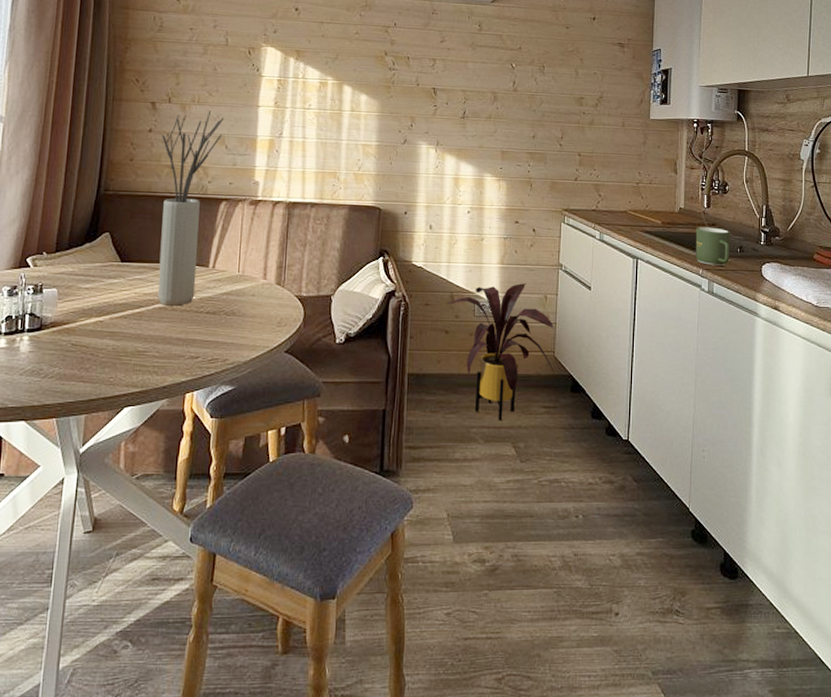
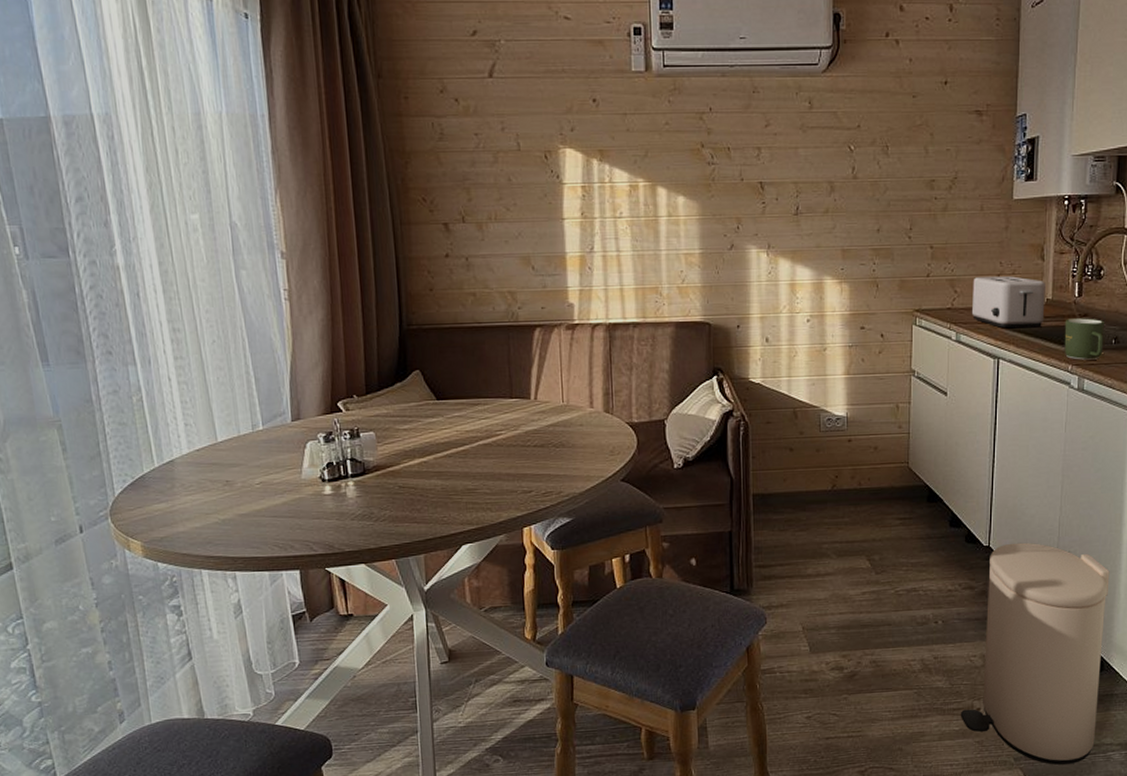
vase: present [157,110,224,306] -> none [461,227,527,442]
house plant: present [446,283,554,421] -> none [789,393,909,535]
pedal bin: none [598,438,741,682] -> present [960,542,1110,765]
toaster: none [614,184,678,233] -> present [972,276,1045,329]

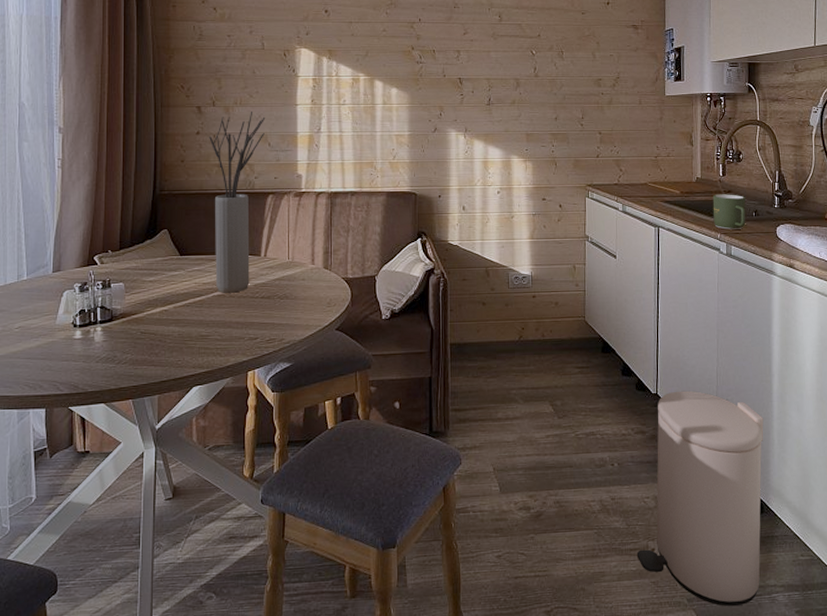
vase: none [461,227,527,442] -> present [209,111,266,293]
toaster: present [972,276,1045,329] -> none [635,158,696,202]

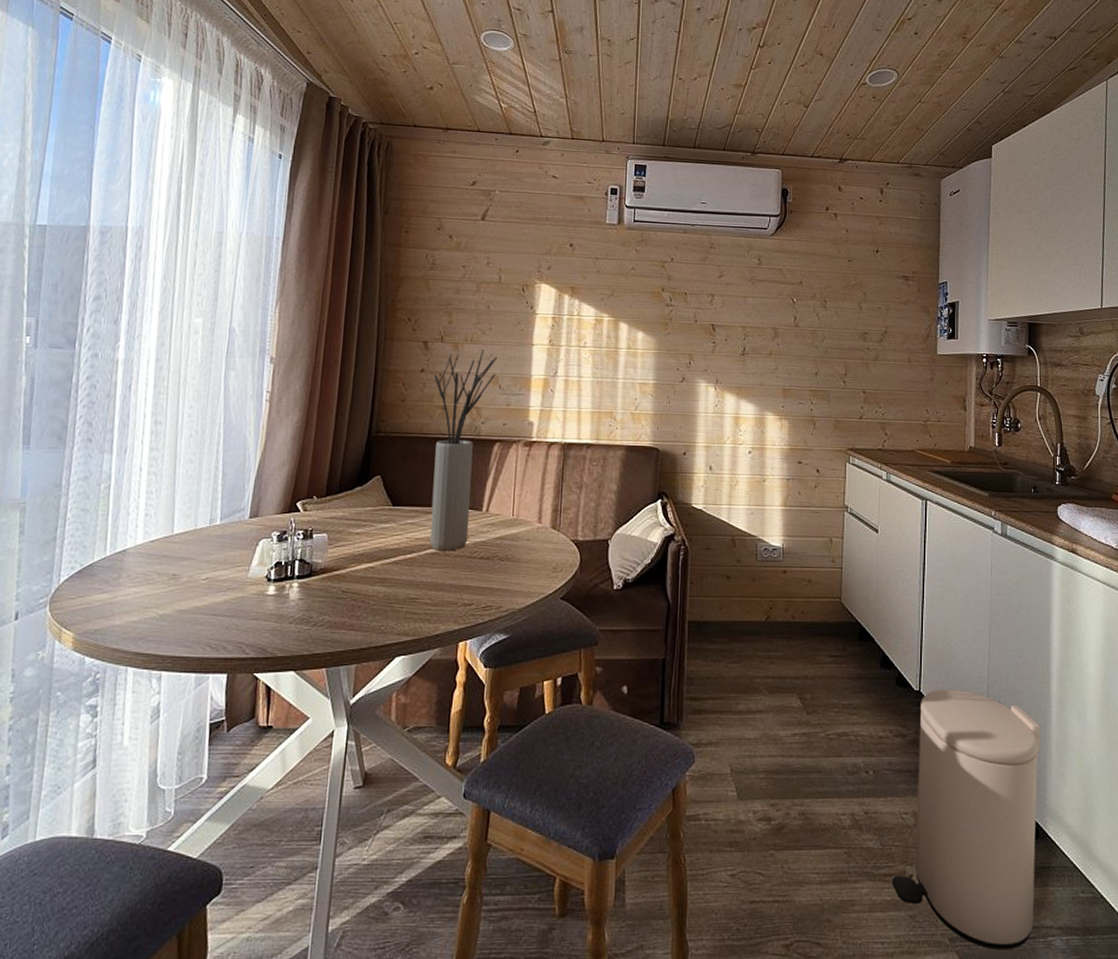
mug: present [712,194,746,230] -> none [987,466,1024,507]

